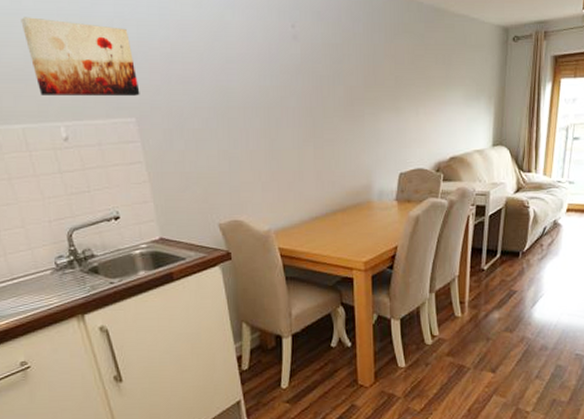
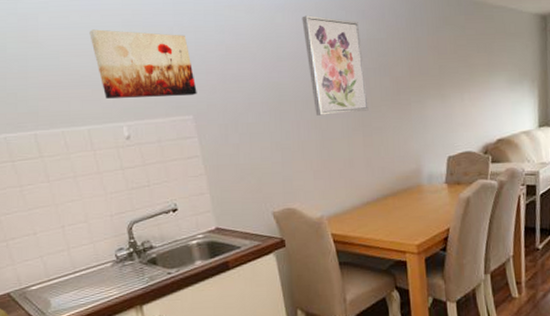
wall art: none [253,14,321,124] -> present [301,15,369,116]

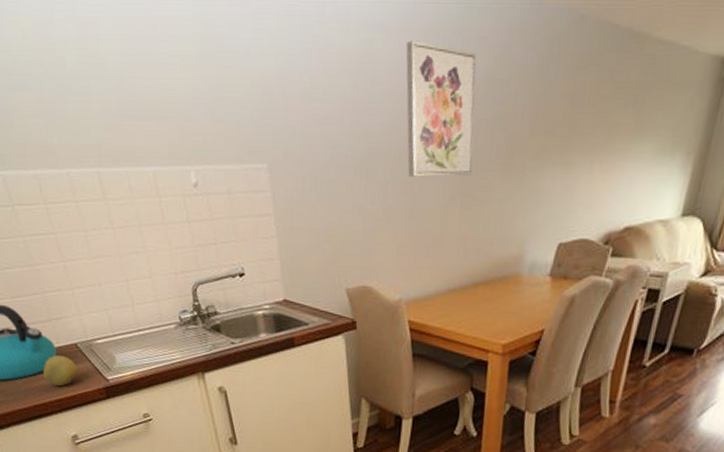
wall art: present [89,29,197,99] -> none [156,44,274,138]

